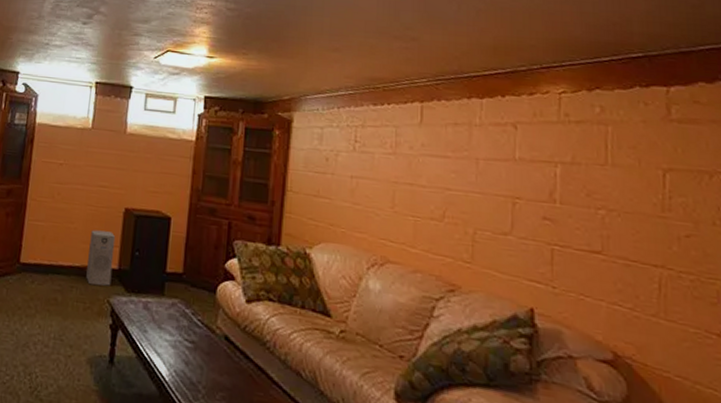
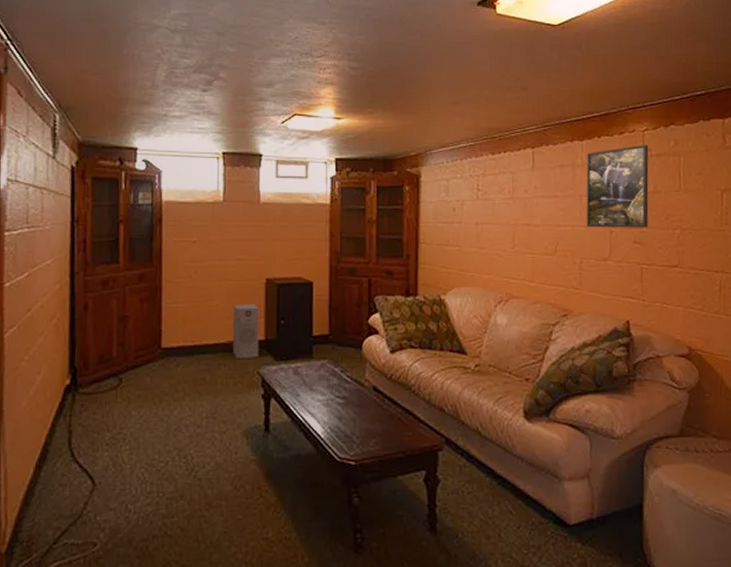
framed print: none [482,108,566,204] -> present [586,145,649,228]

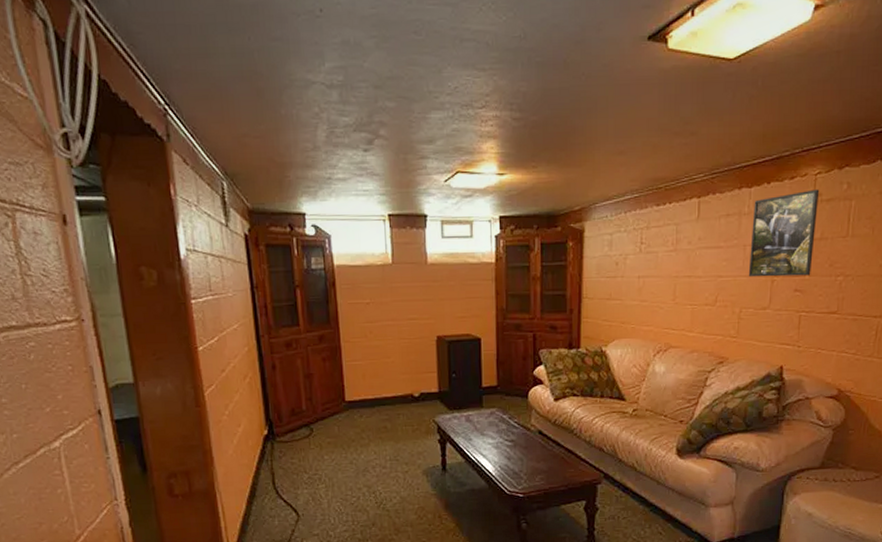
air purifier: present [233,304,260,360] -> none [408,360,434,410]

